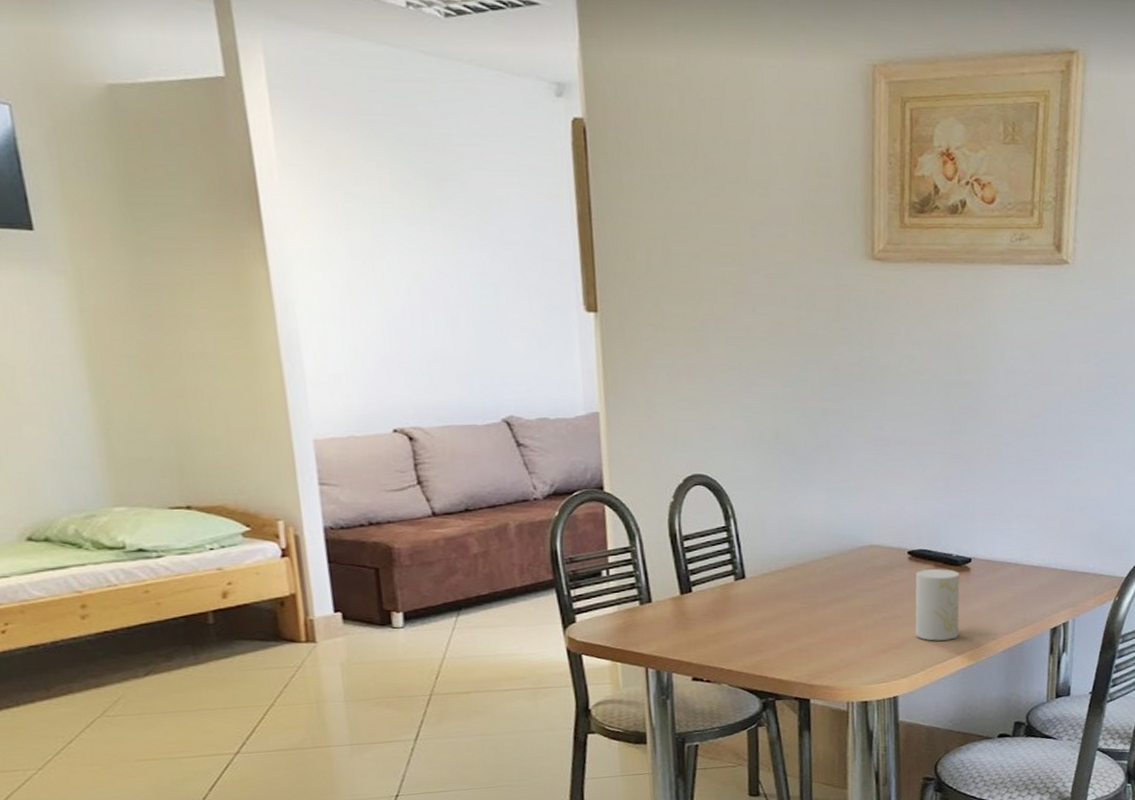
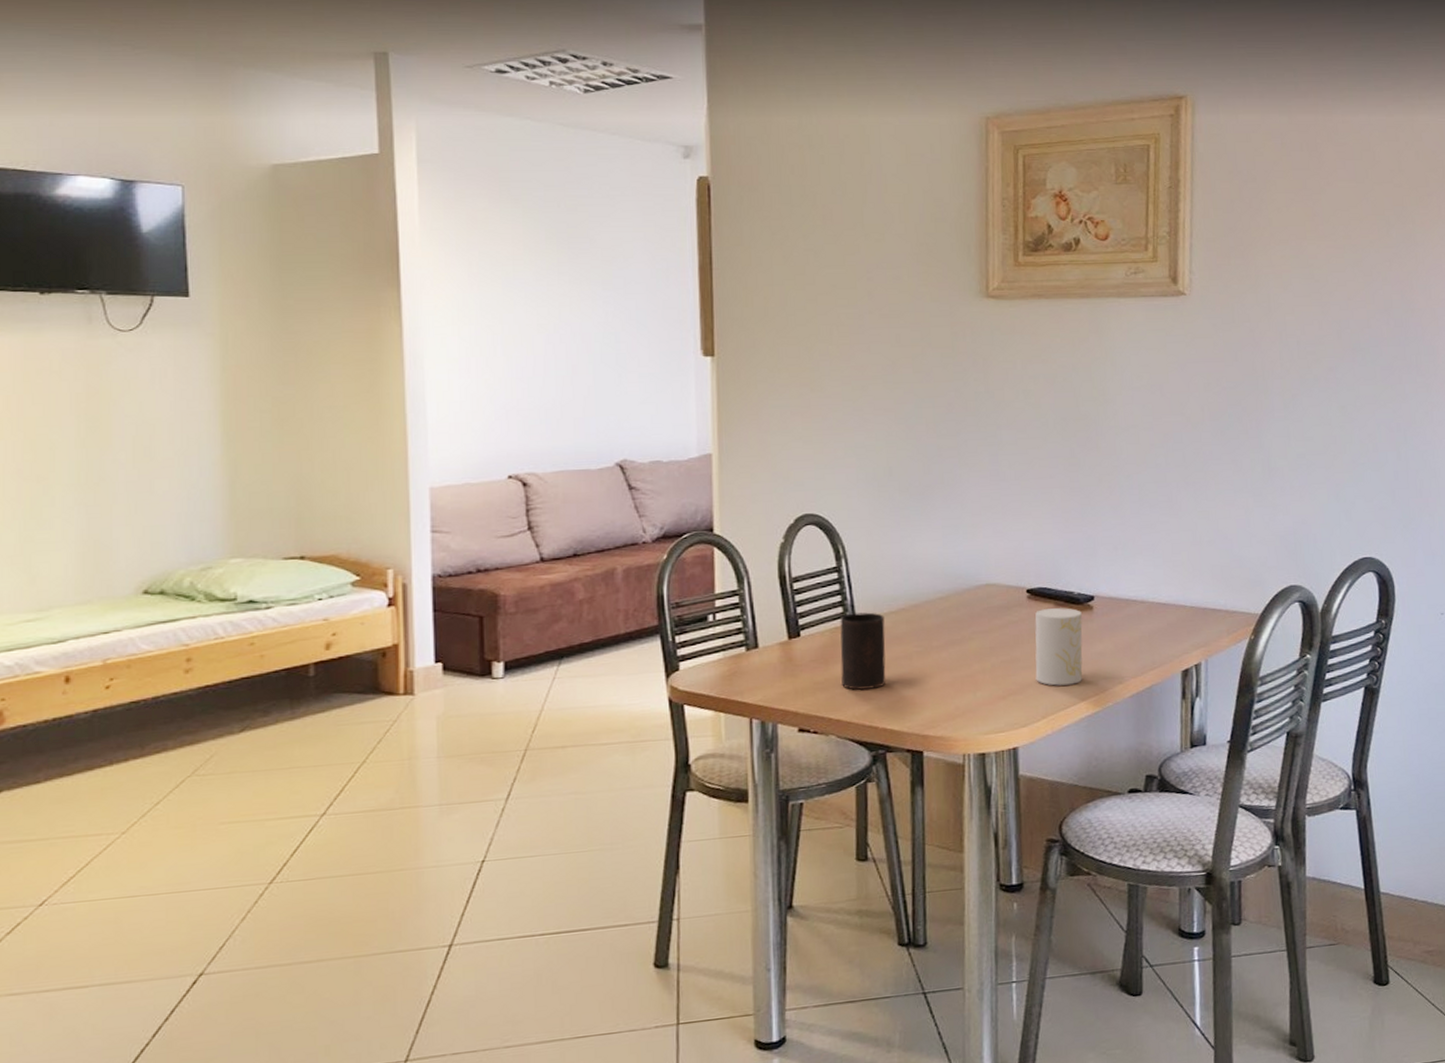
cup: none [730,570,775,643] -> present [840,612,886,690]

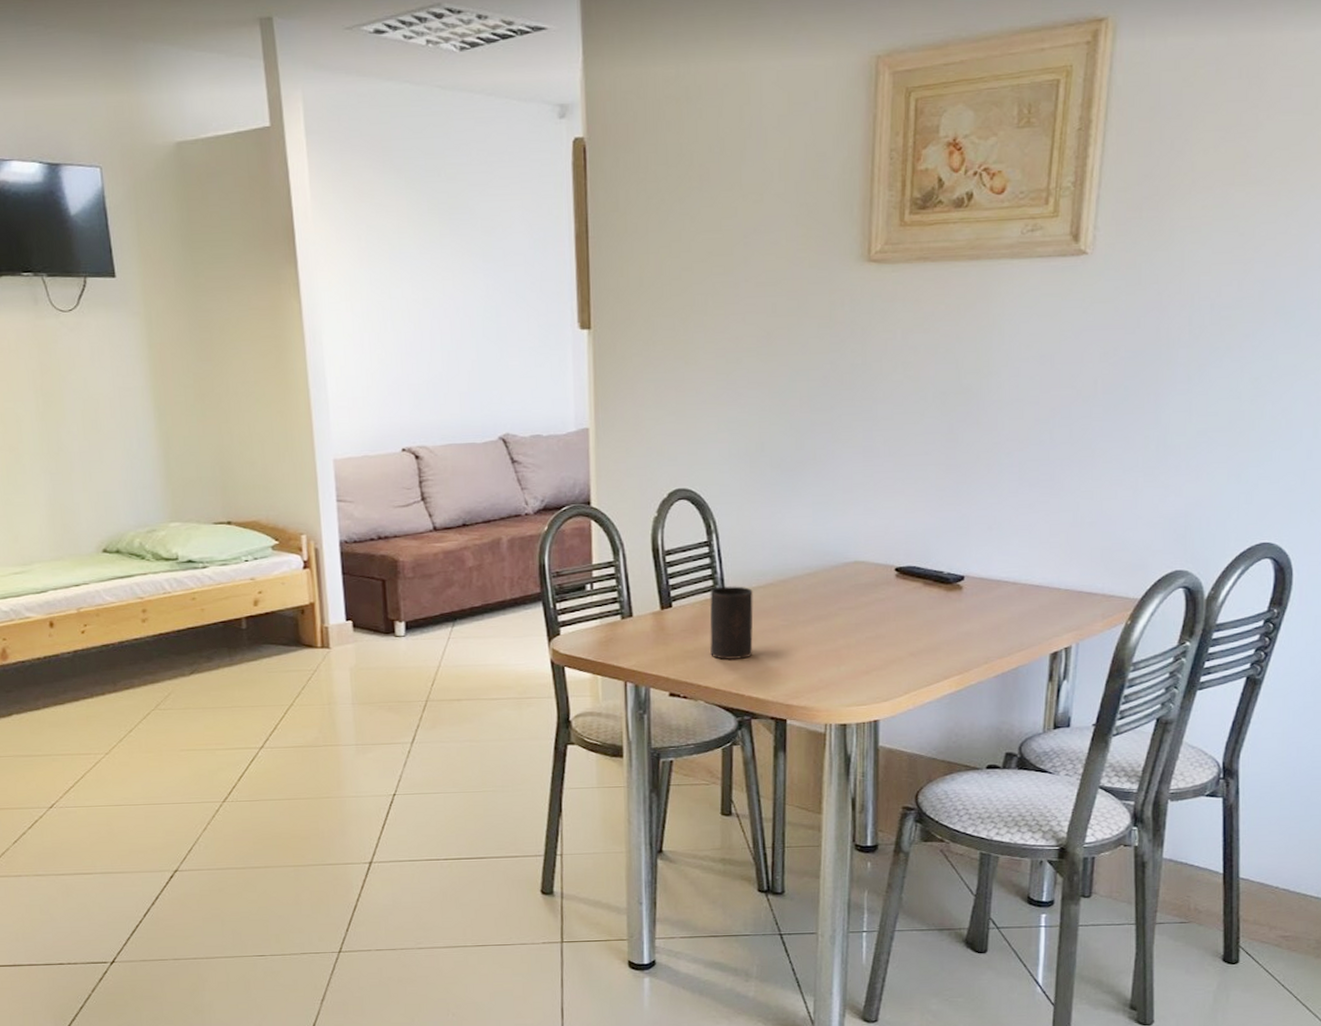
cup: present [1035,608,1083,686] -> none [900,587,950,663]

